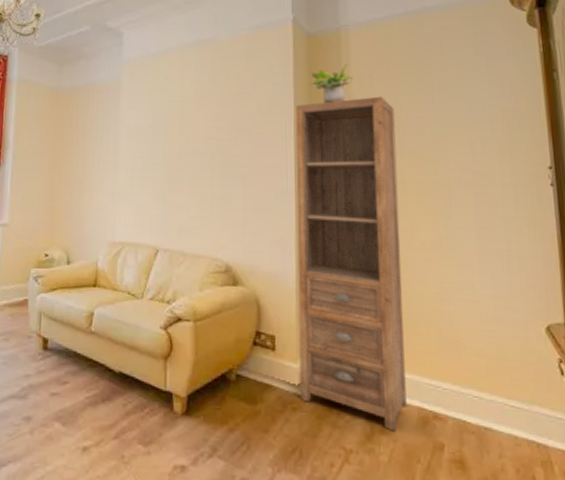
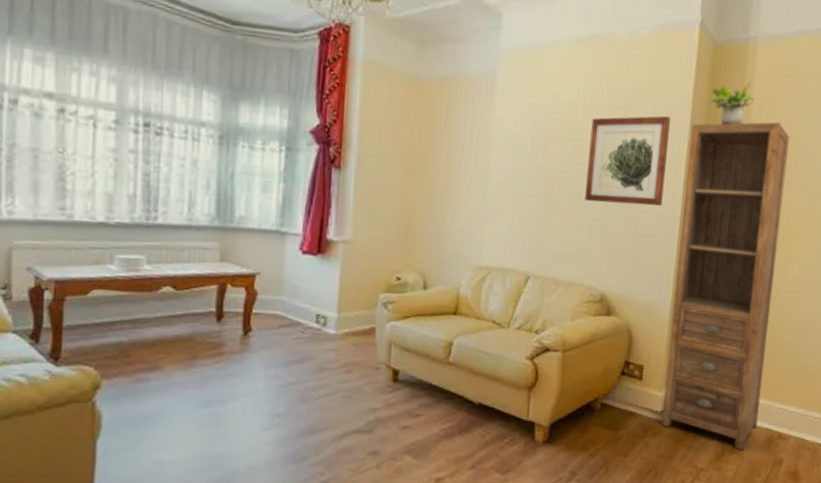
wall art: none [203,100,276,181] -> present [585,115,670,206]

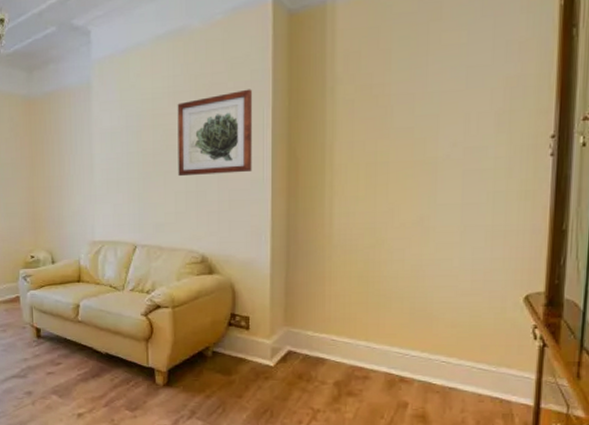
shelf: present [661,122,790,451] -> none [272,74,382,394]
potted plant: present [710,82,757,126] -> none [290,41,340,88]

